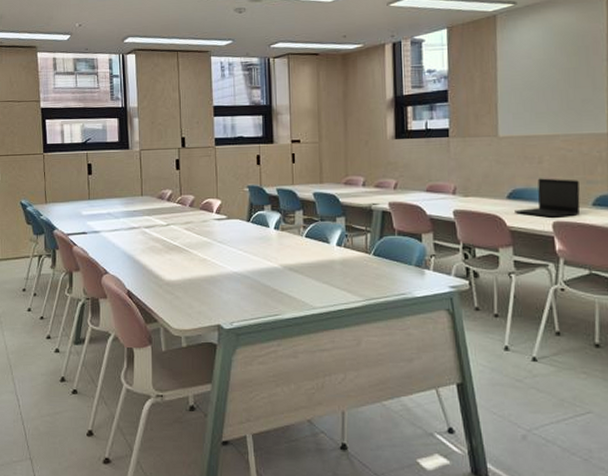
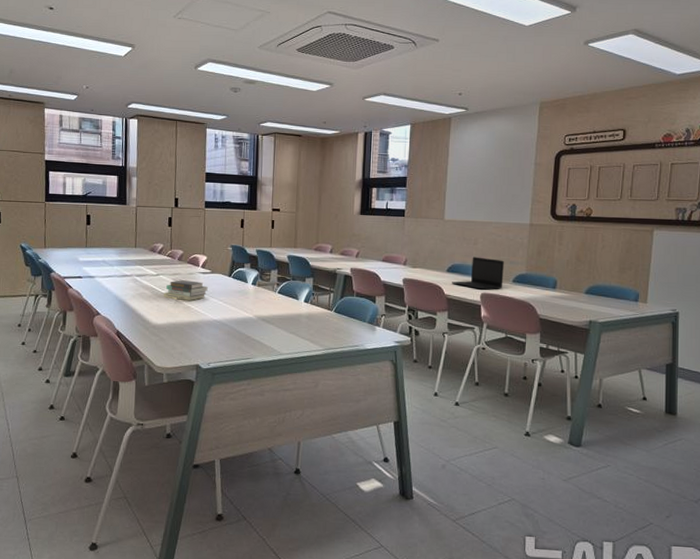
books: none [176,229,225,253] -> present [164,280,208,301]

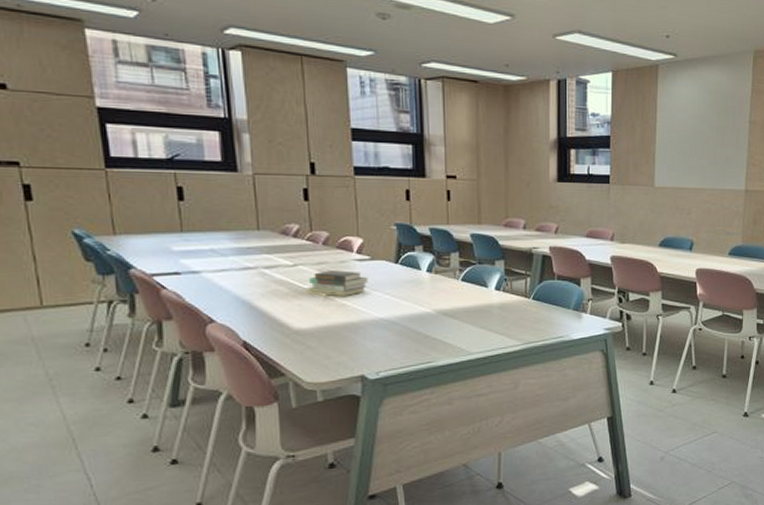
laptop: present [452,257,504,290] -> none [665,228,719,265]

